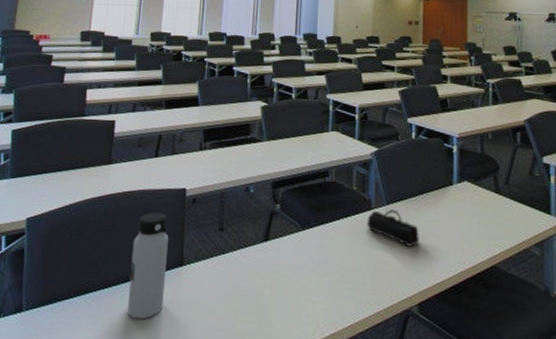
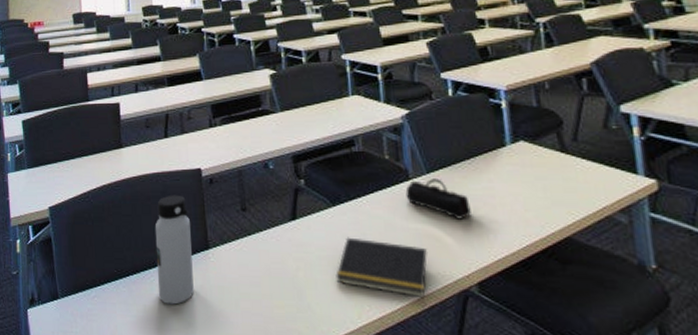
notepad: none [297,259,380,316] -> present [336,237,428,297]

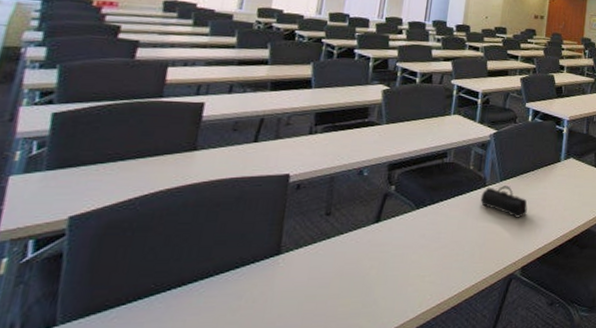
water bottle: present [154,195,194,305] -> none [205,200,265,316]
notepad: present [336,237,428,297] -> none [406,236,489,283]

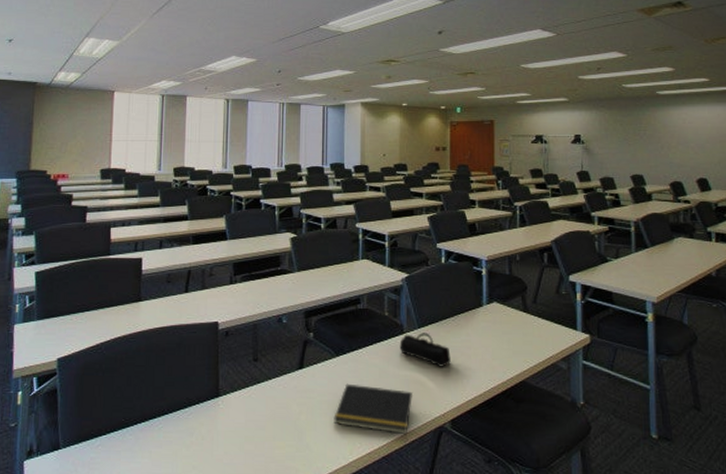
notepad: none [406,236,489,283] -> present [334,383,414,434]

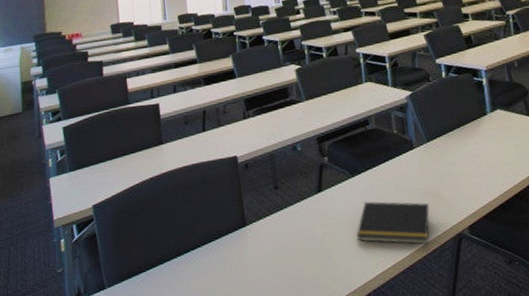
pencil case: present [399,333,451,367] -> none [411,145,462,177]

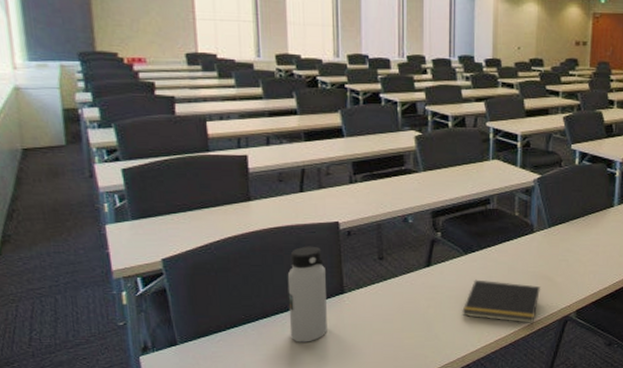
water bottle: none [196,181,234,280] -> present [287,246,327,342]

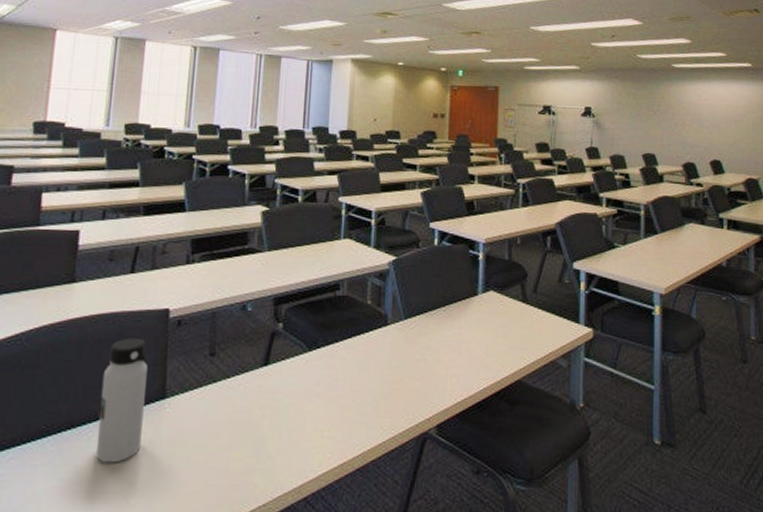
notepad: present [462,279,541,323] -> none [301,383,396,442]

